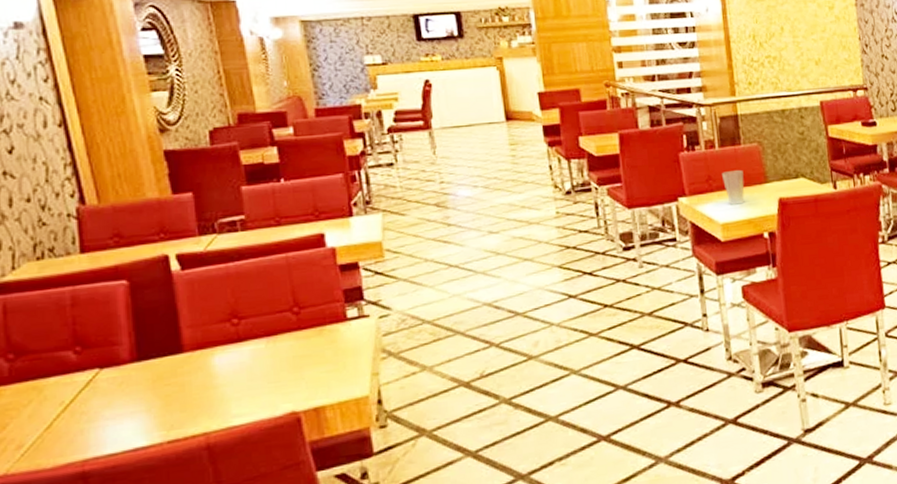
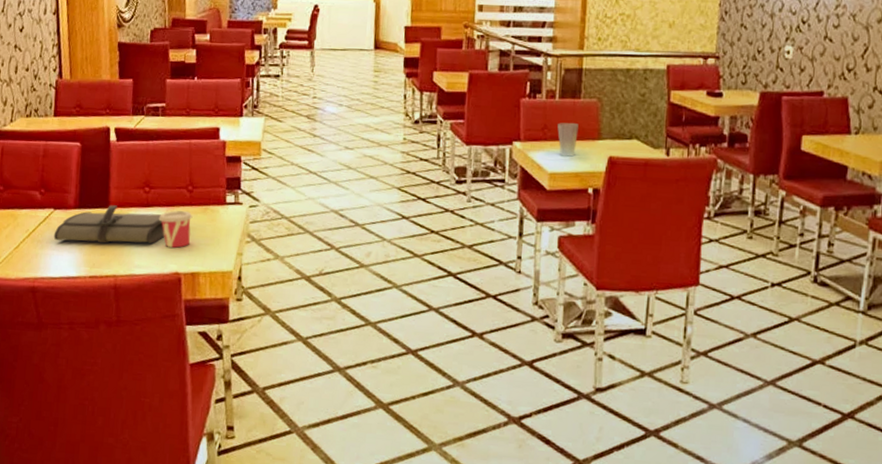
tool roll: none [104,347,270,408] -> present [53,205,165,243]
cup: none [257,337,305,385] -> present [158,211,193,248]

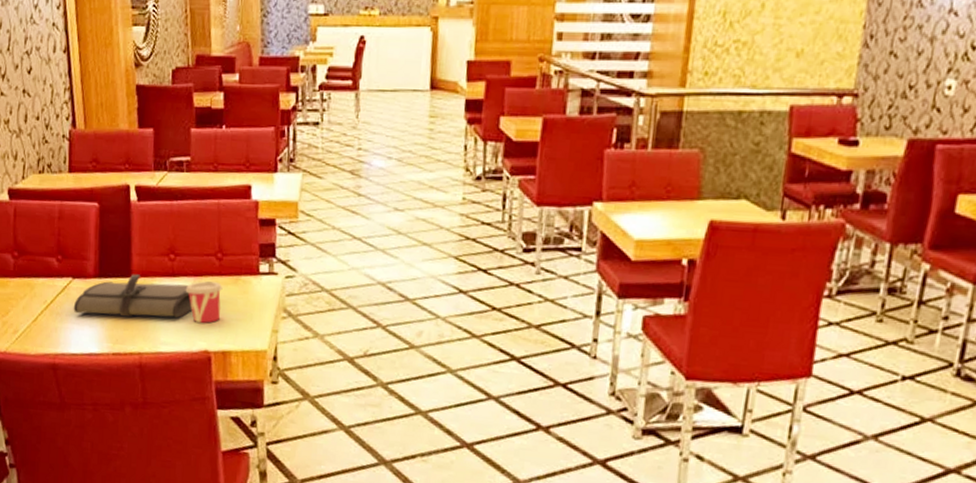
cup: present [557,122,579,157] -> none [648,178,675,221]

